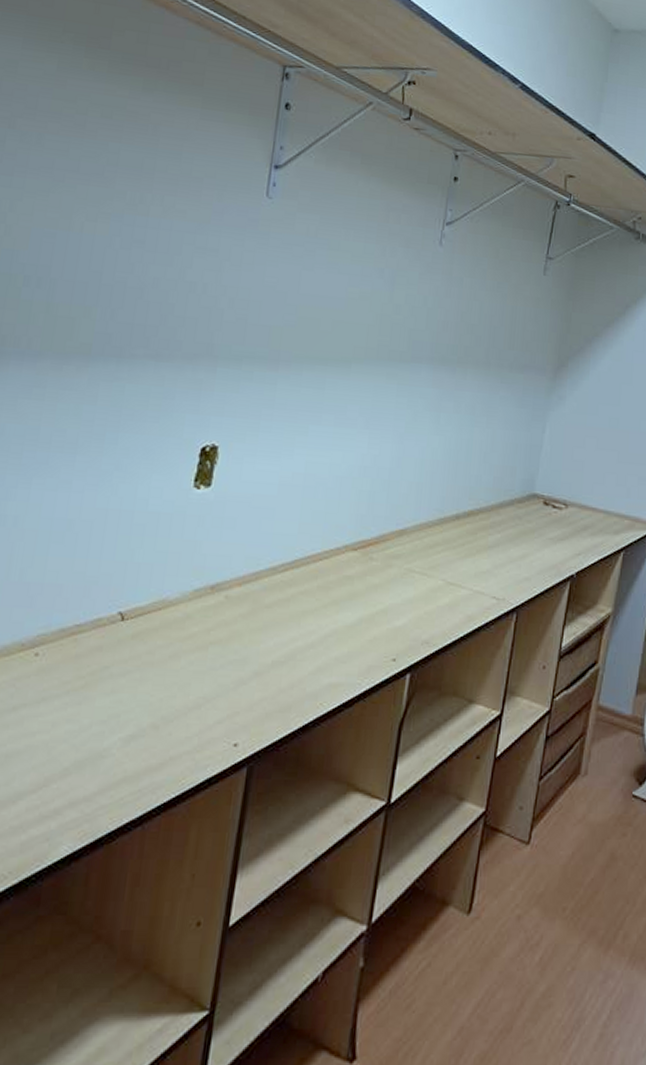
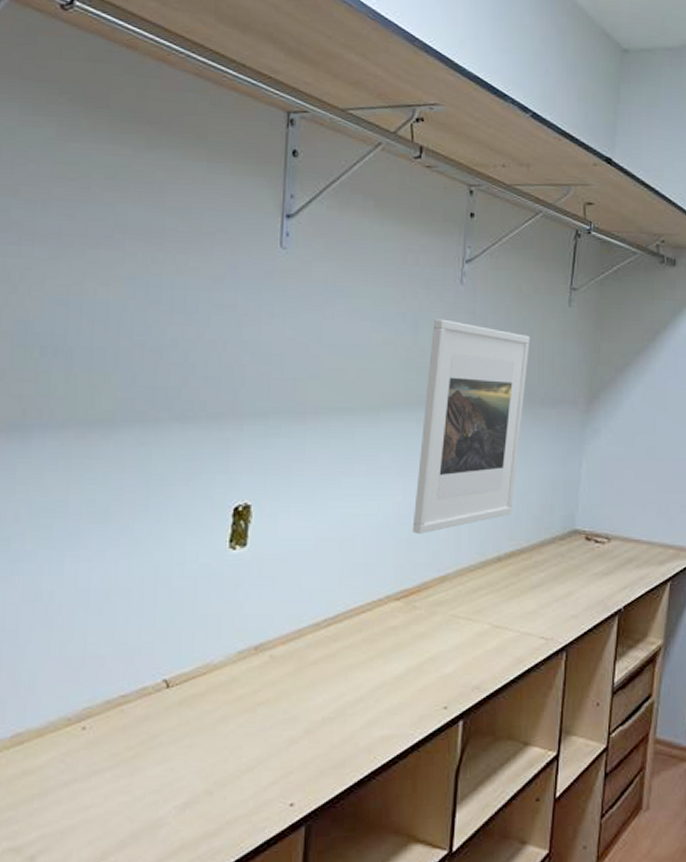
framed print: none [374,277,504,487] -> present [412,318,530,534]

